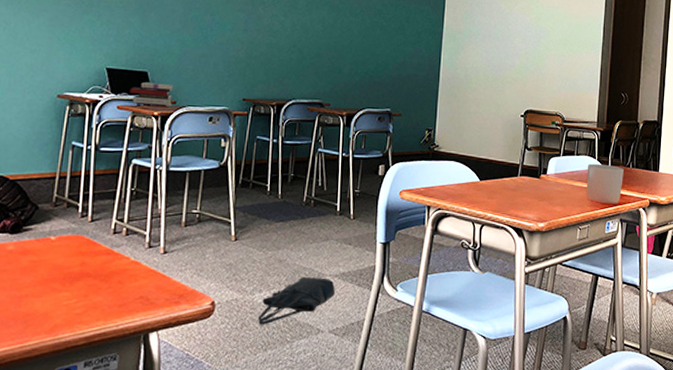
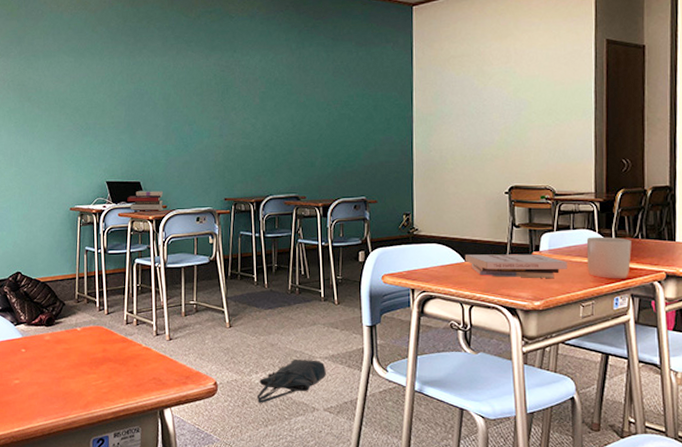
books: none [479,174,570,201] -> present [464,254,567,278]

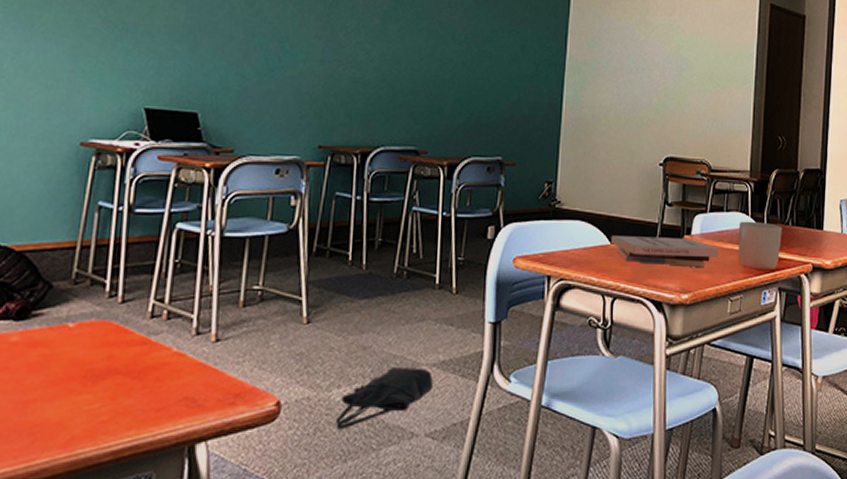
books: present [127,190,164,212] -> none [174,125,230,158]

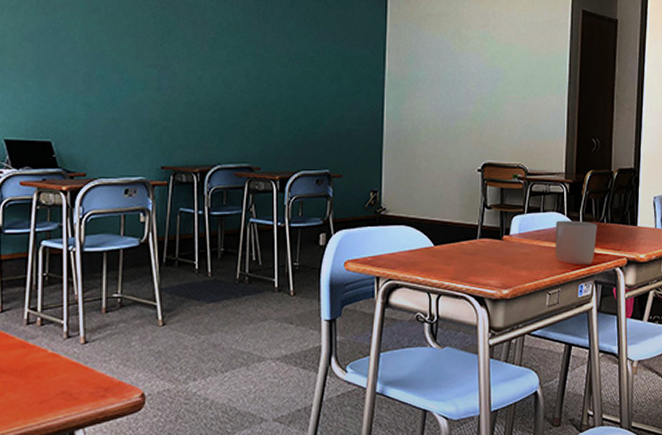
tote bag: present [336,366,434,430] -> none [194,361,278,417]
books: present [610,236,718,267] -> none [434,238,536,264]

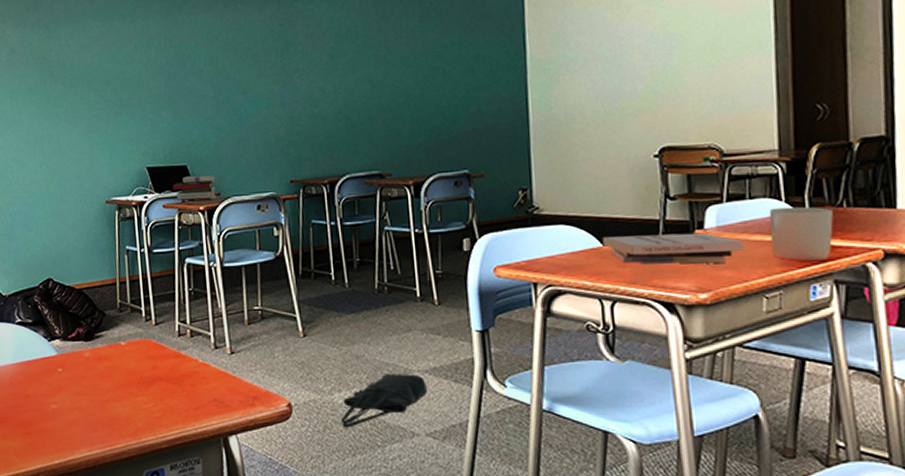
books: none [33,152,82,181] -> present [172,175,217,202]
tote bag: none [194,361,278,417] -> present [341,373,428,428]
books: none [434,238,536,264] -> present [602,232,743,264]

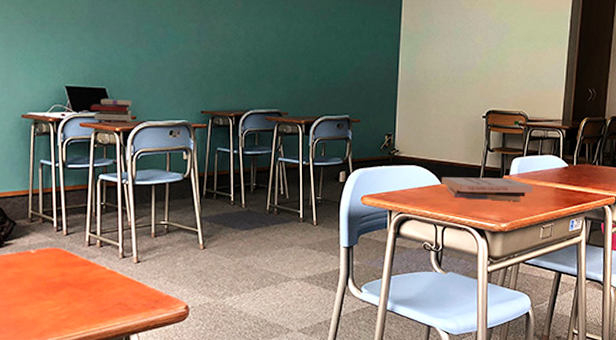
tote bag: present [341,373,428,428] -> none [231,280,303,326]
mug: present [768,206,834,262] -> none [549,162,589,203]

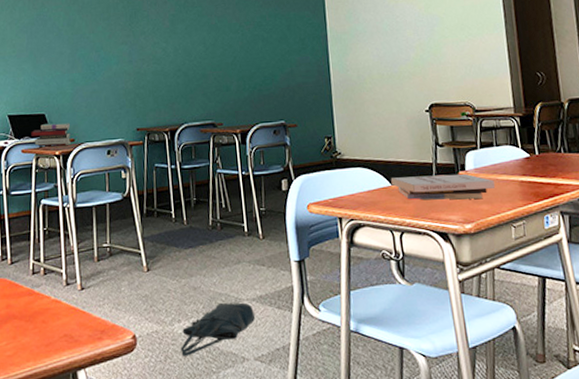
tote bag: none [231,280,303,326] -> present [181,302,256,357]

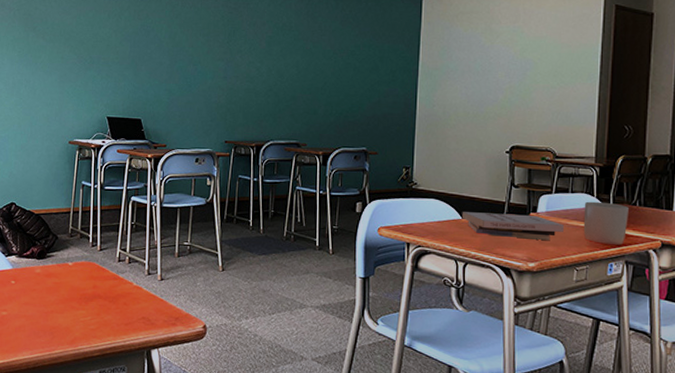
books: present [31,123,72,147] -> none [127,127,164,151]
tote bag: present [181,302,256,357] -> none [246,306,317,349]
mug: none [510,152,557,197] -> present [583,201,629,246]

